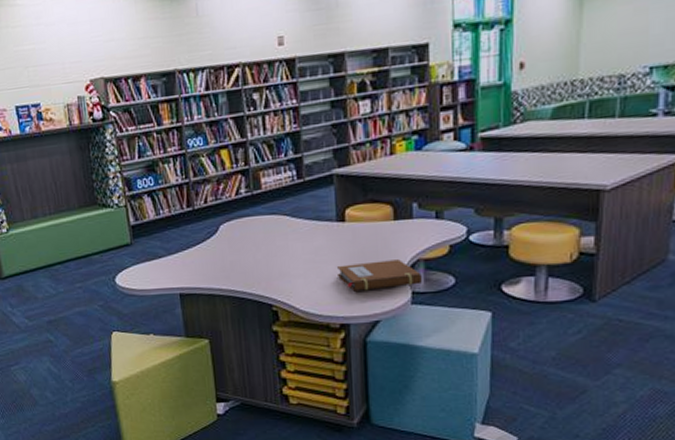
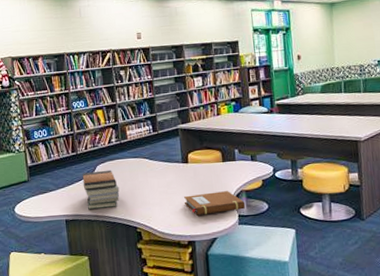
book stack: none [200,230,250,282] -> present [82,170,120,210]

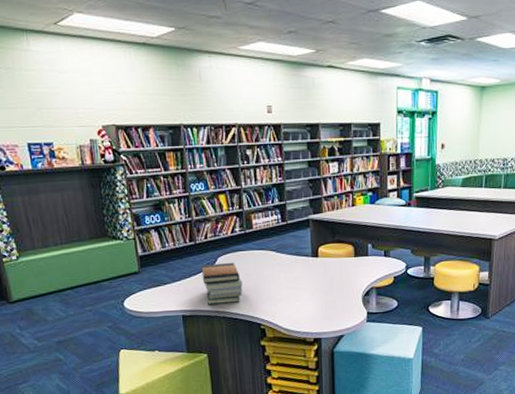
notebook: present [184,191,246,216] -> none [311,287,375,312]

